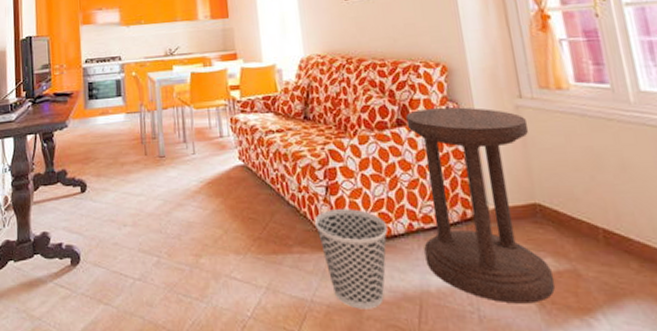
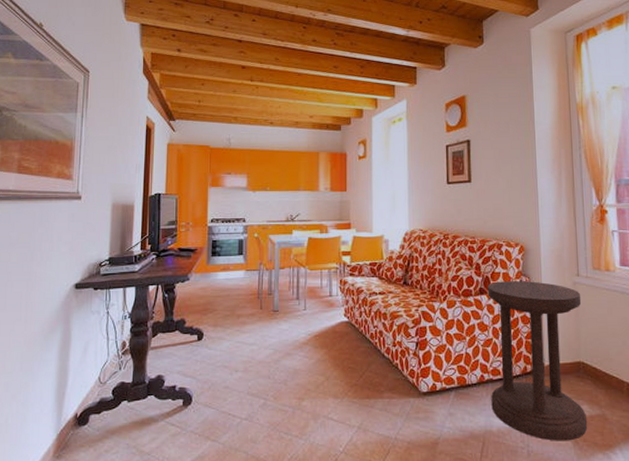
wastebasket: present [314,209,388,309] -> none [403,362,464,445]

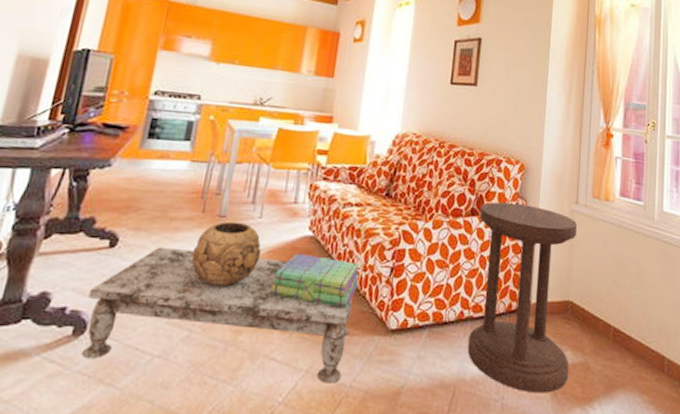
coffee table: none [189,337,389,436] -> present [81,247,353,383]
decorative bowl: none [258,314,310,365] -> present [191,221,262,287]
stack of books: none [321,335,391,376] -> present [270,253,360,307]

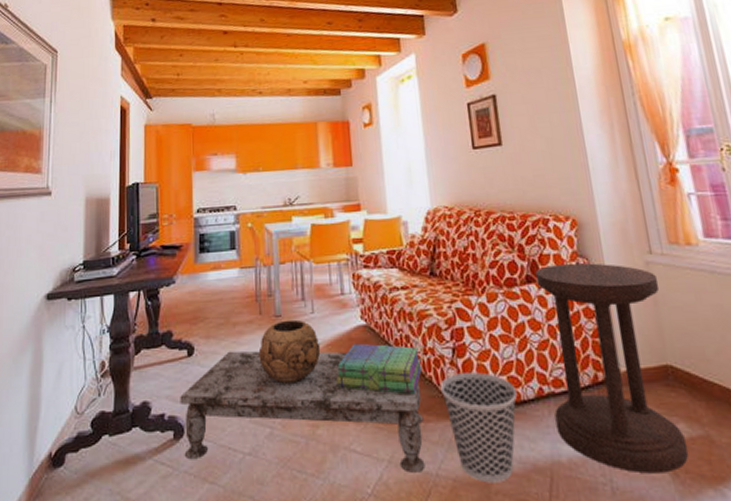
wastebasket: none [371,291,441,396] -> present [440,372,518,483]

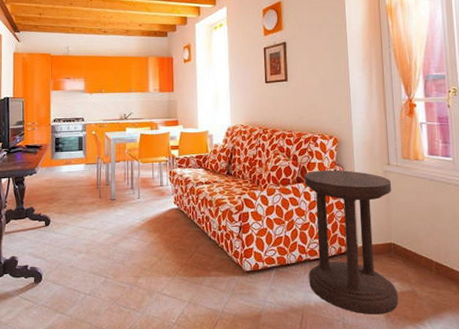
coffee table: present [180,350,425,473] -> none [39,223,216,310]
decorative bowl: present [258,319,321,384] -> none [98,202,144,247]
stack of books: present [336,343,422,394] -> none [154,221,217,257]
wastebasket: present [440,372,518,483] -> none [228,244,284,318]

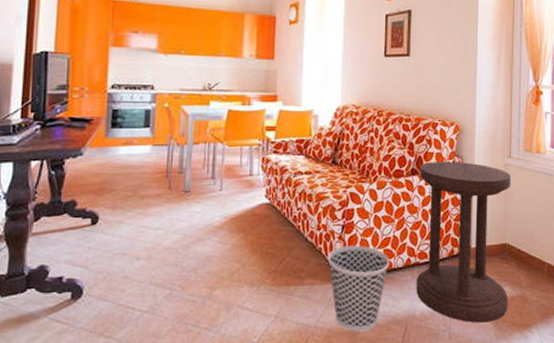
wastebasket: none [228,244,284,318] -> present [327,246,390,332]

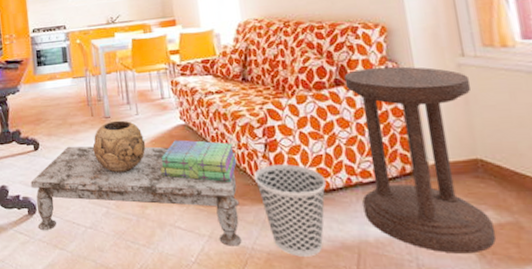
coffee table: none [80,221,311,325] -> present [30,146,242,246]
decorative bowl: none [164,195,225,252] -> present [92,120,146,173]
stack of books: none [237,218,314,262] -> present [160,140,237,182]

